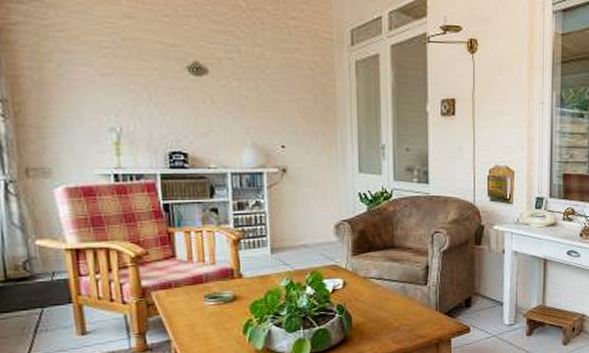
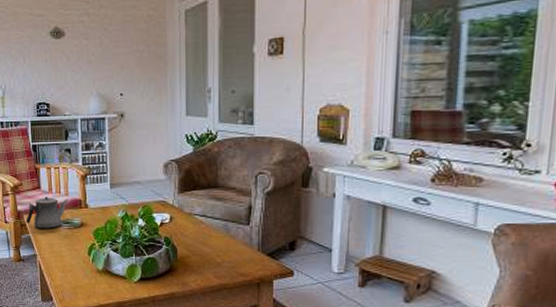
teapot: none [155,266,216,307] -> present [26,196,68,229]

